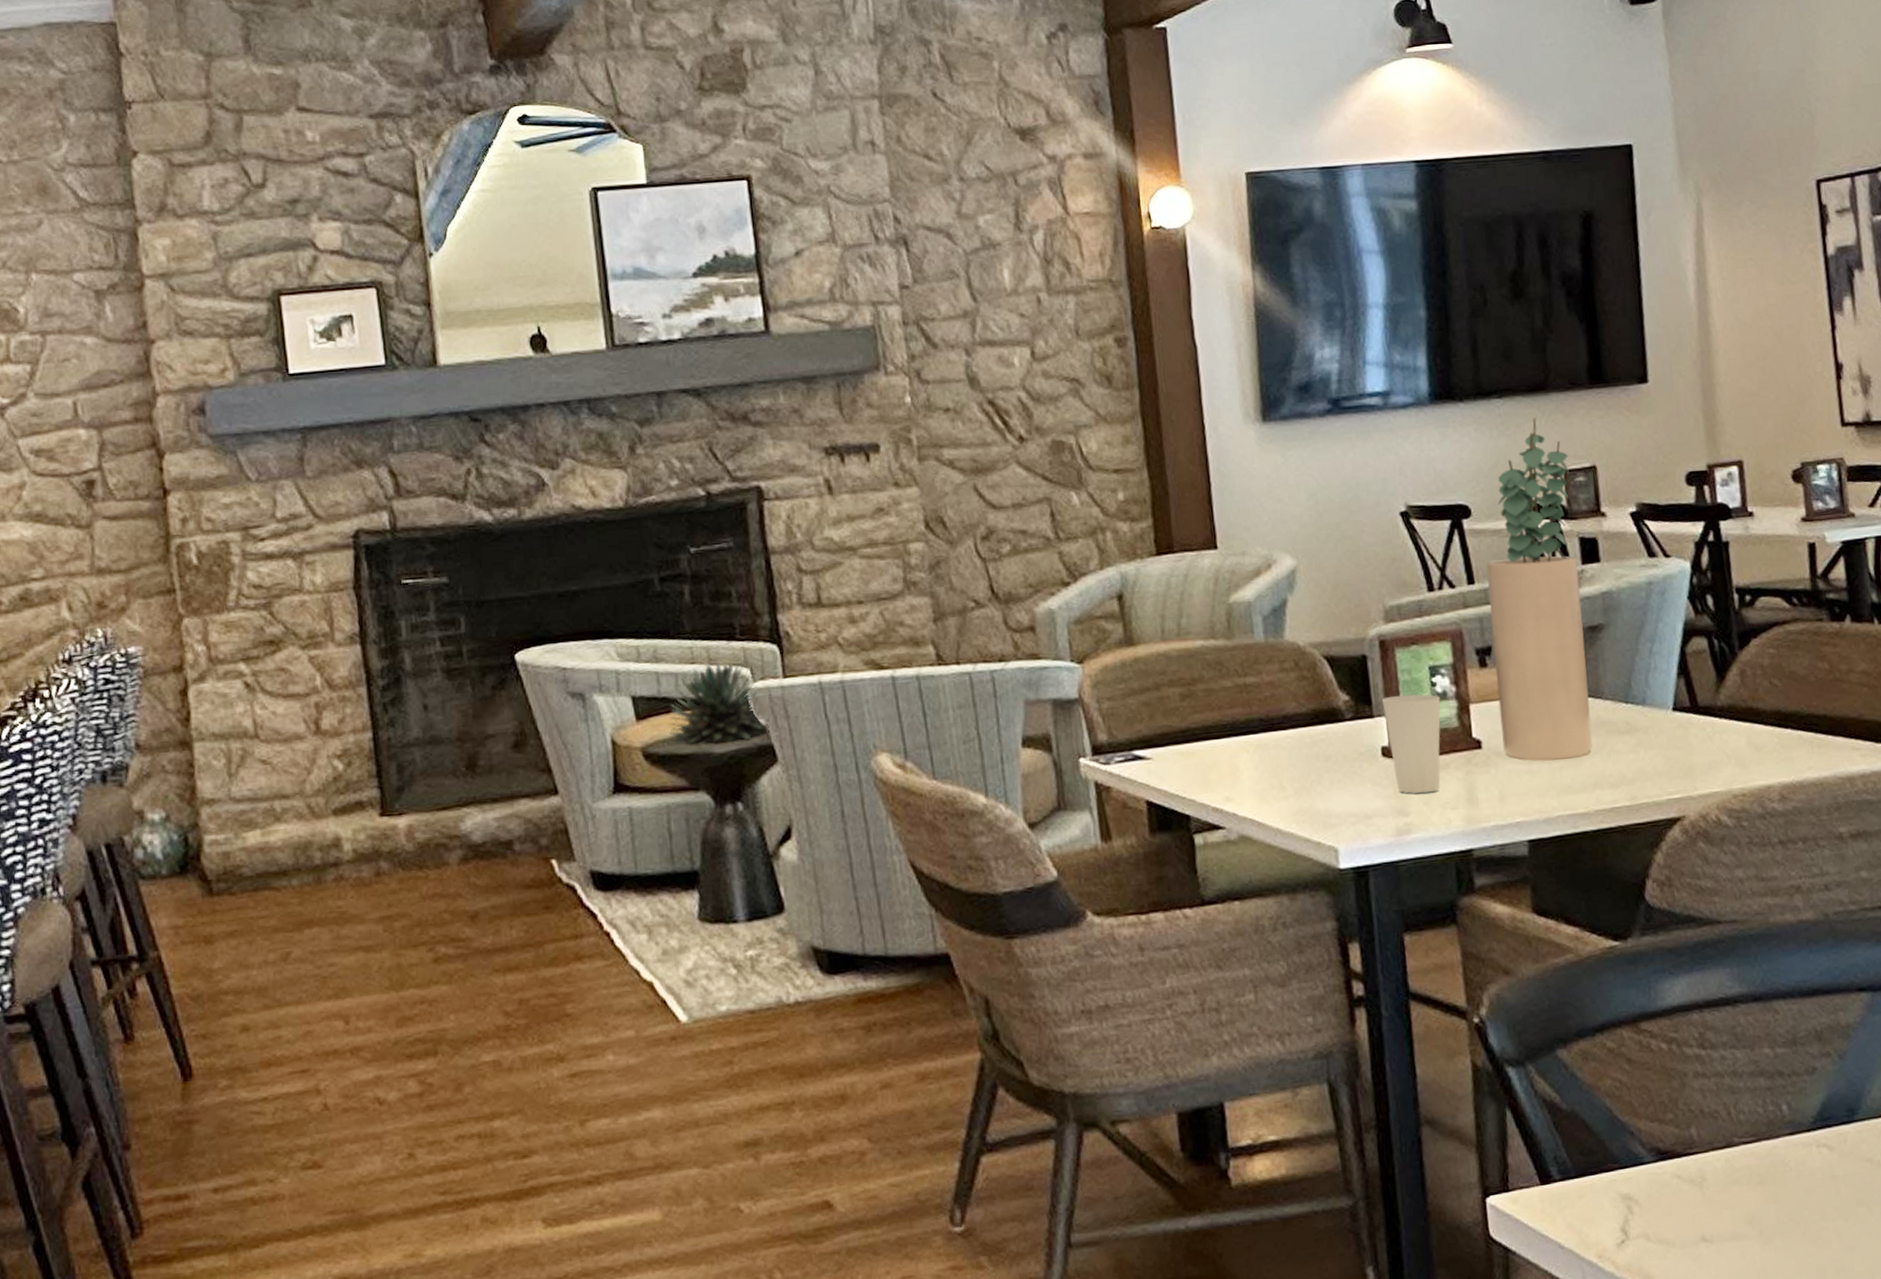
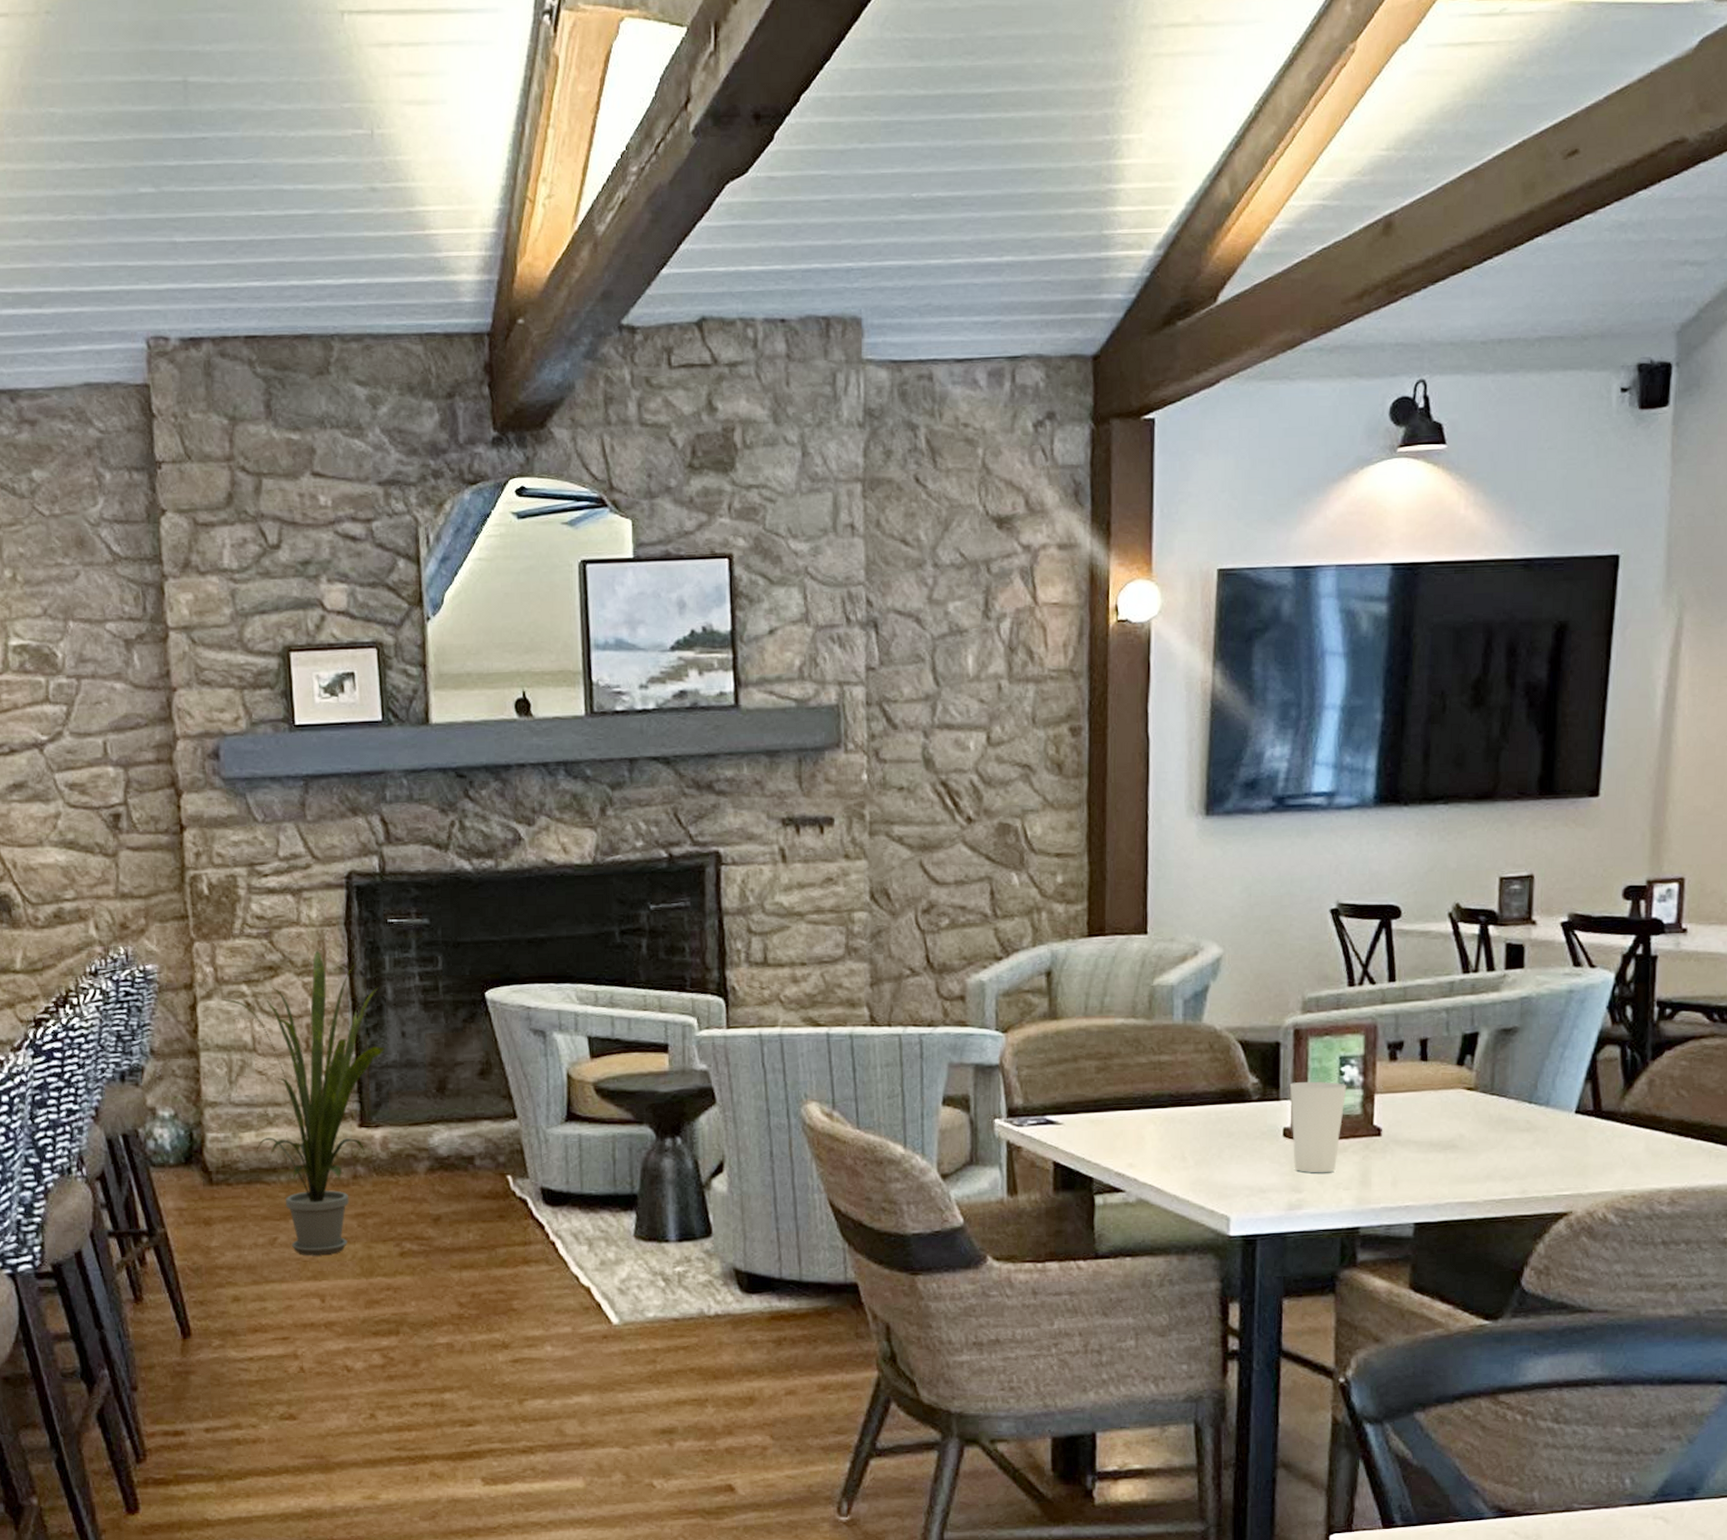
house plant: none [217,619,406,970] -> present [222,950,385,1255]
succulent plant: present [669,662,770,745] -> none [619,1010,711,1083]
vase: present [1486,418,1593,761] -> none [1402,825,1507,1151]

